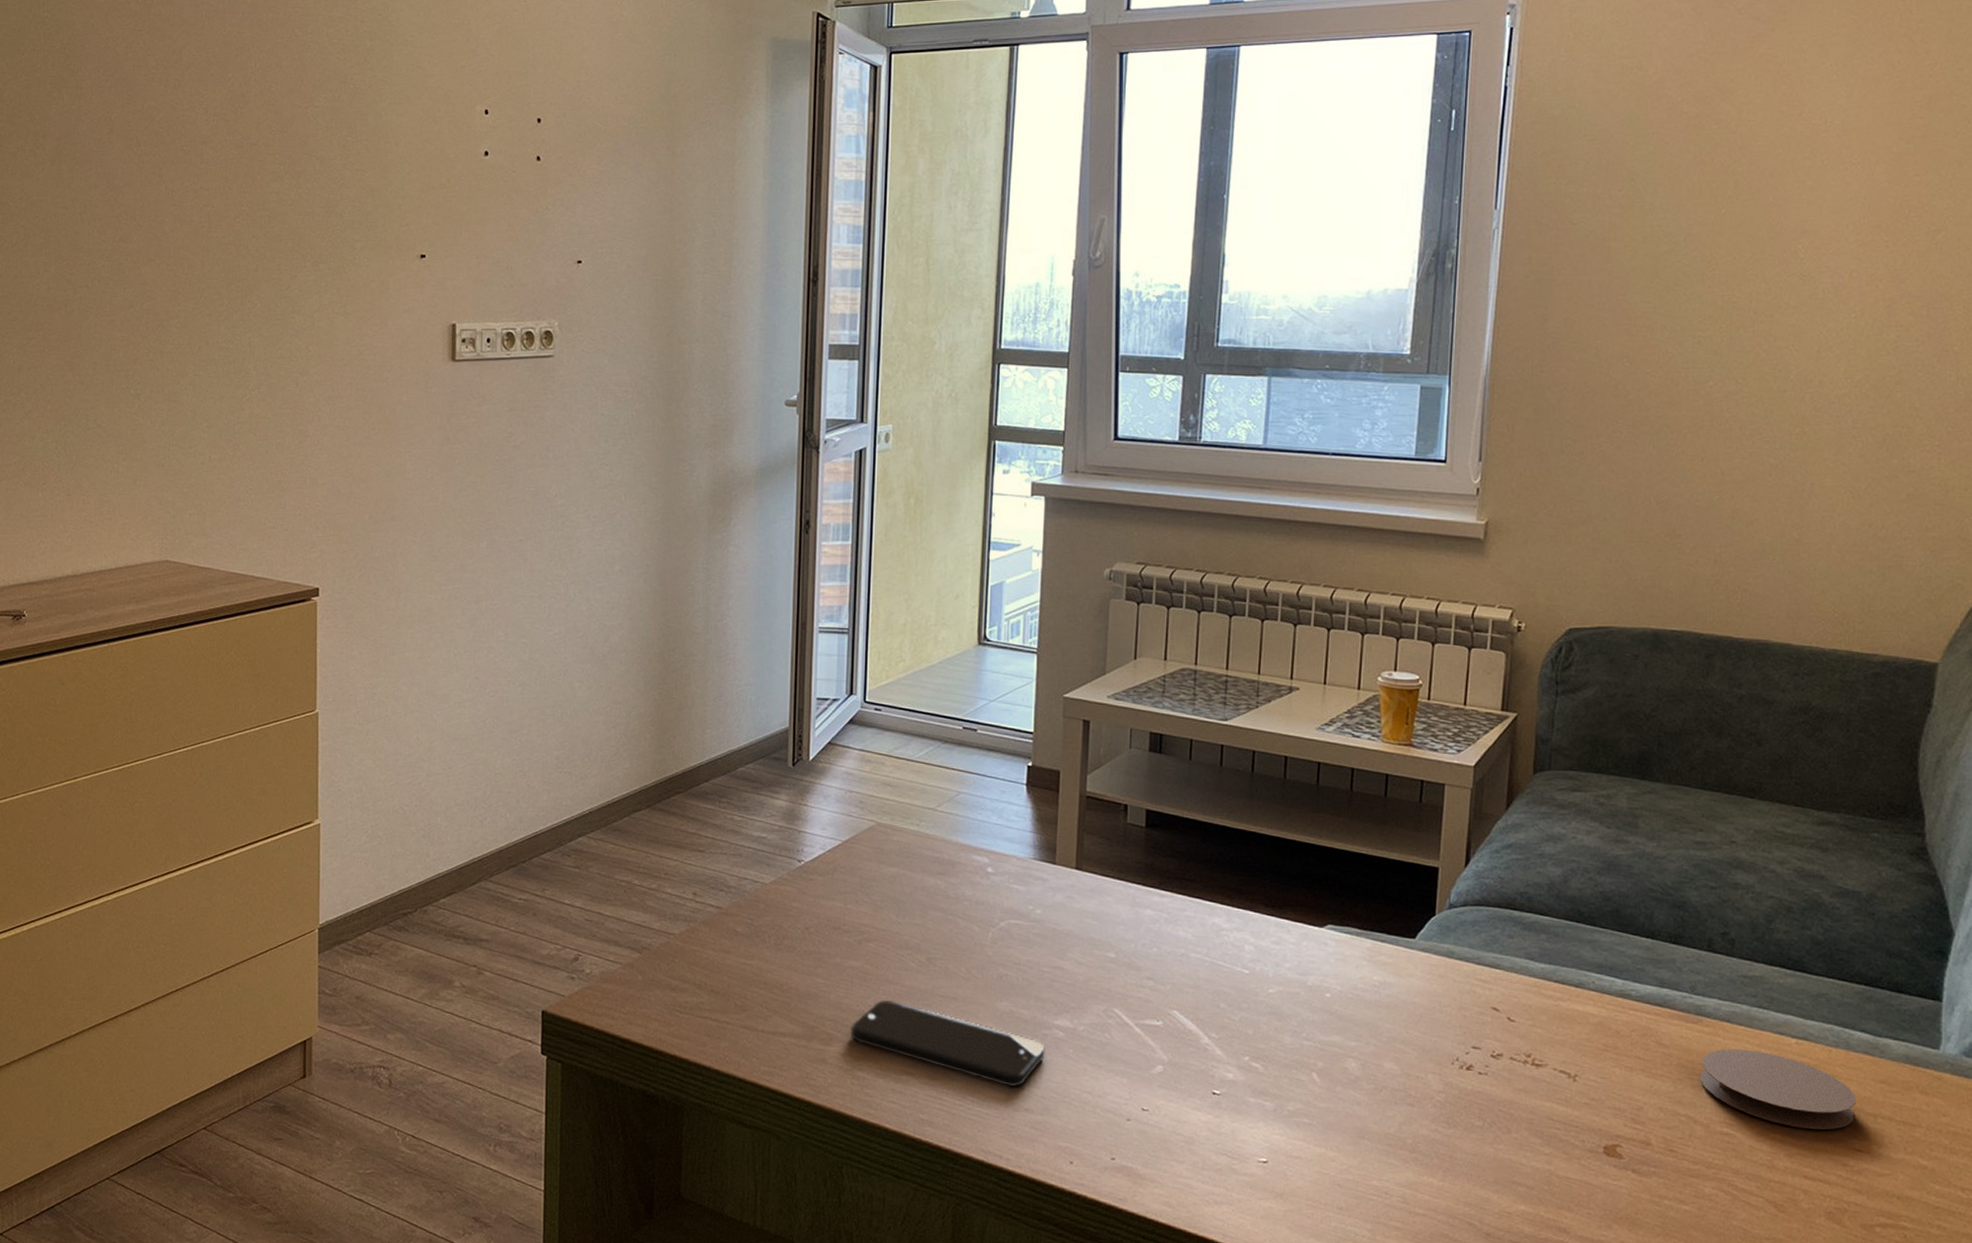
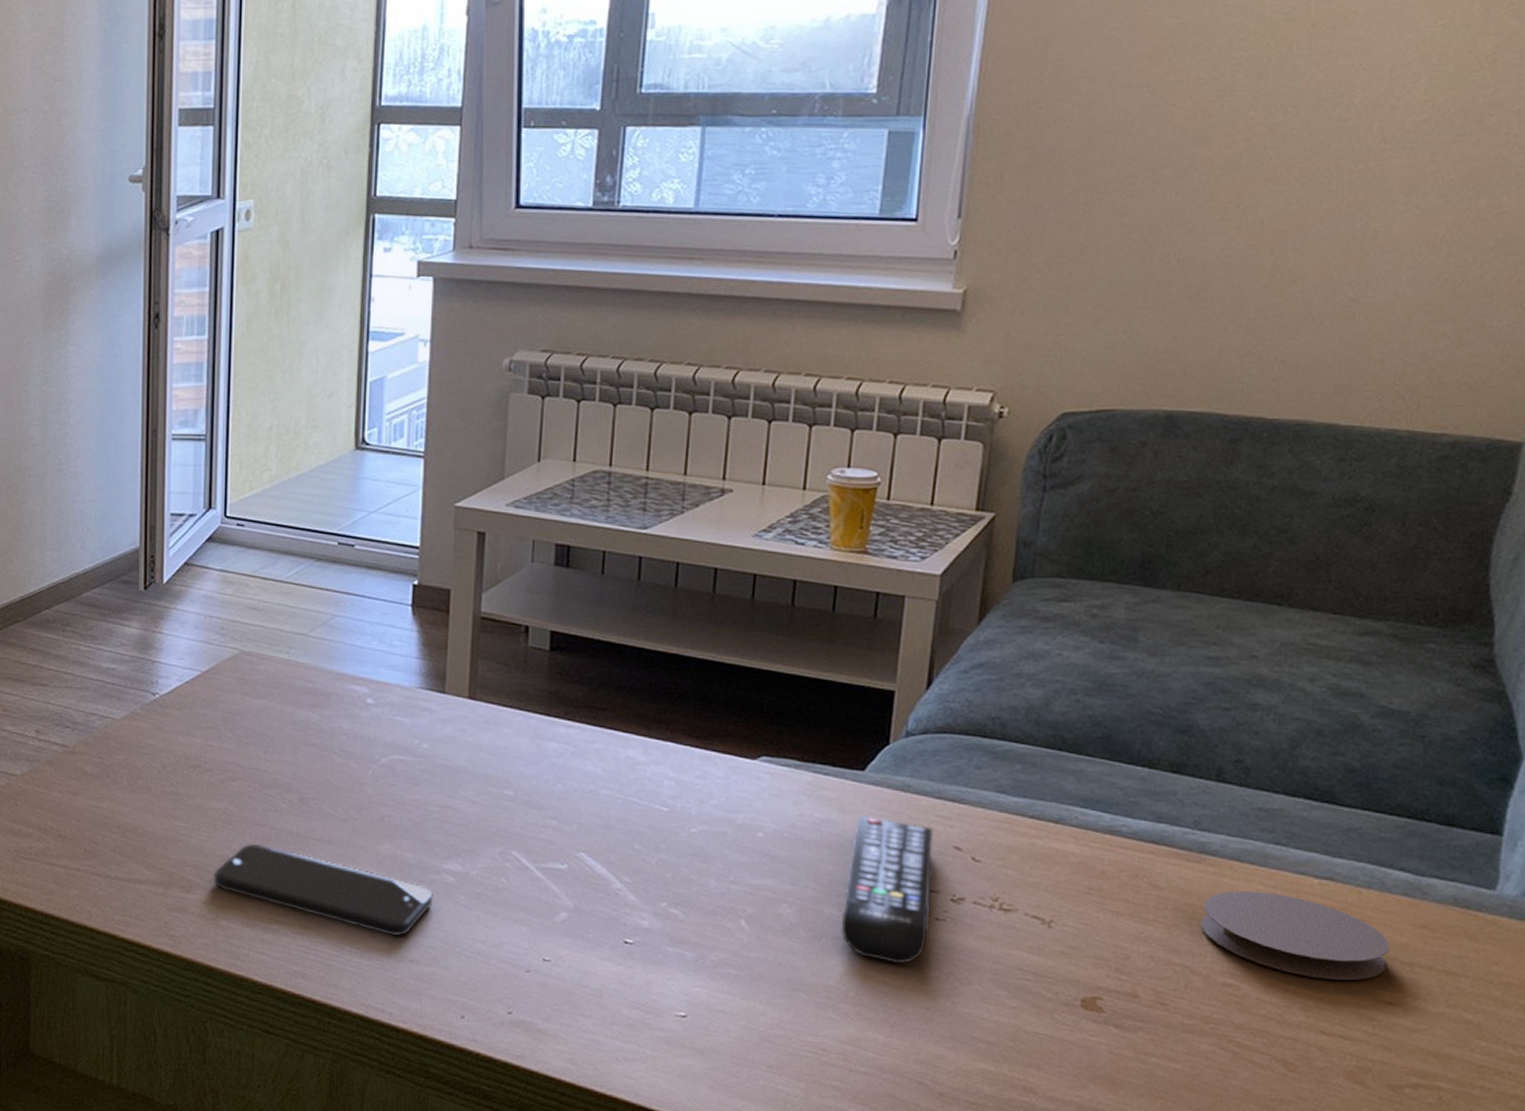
remote control: none [1399,978,1475,1114] -> present [841,815,934,963]

